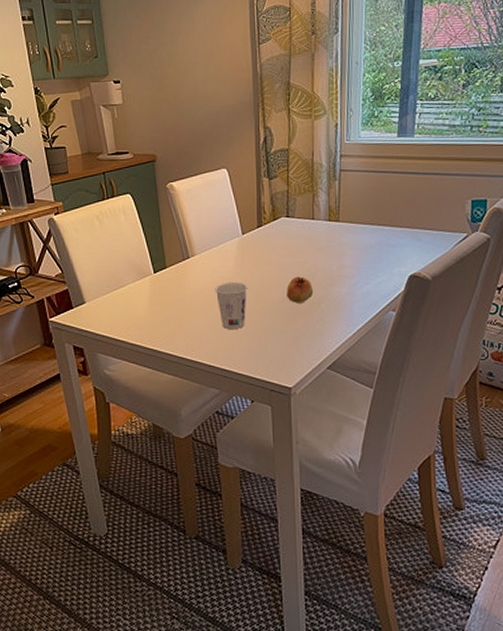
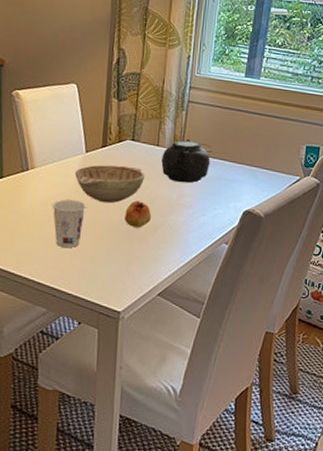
decorative bowl: none [233,243,304,282] -> present [74,164,146,204]
teapot: none [318,208,371,254] -> present [161,138,214,183]

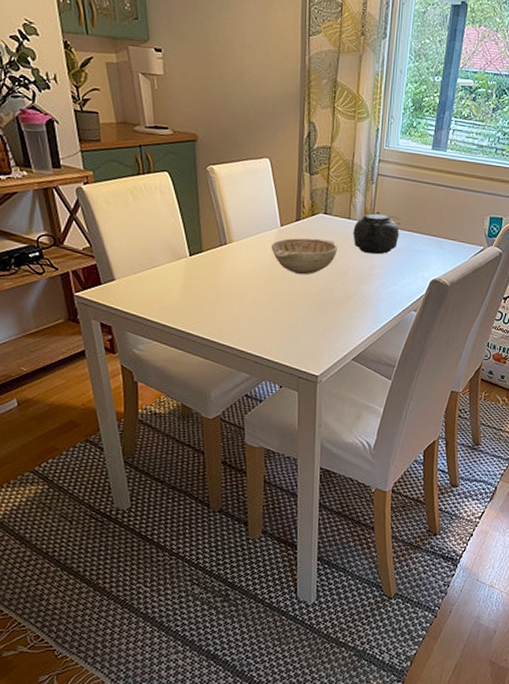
cup: present [52,199,86,248] -> none [251,272,282,318]
fruit: present [124,200,152,228] -> none [319,272,345,298]

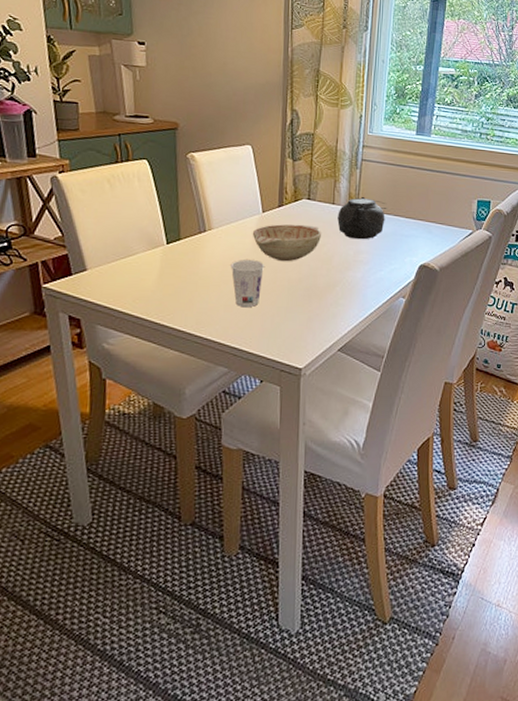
cup: none [251,272,282,318] -> present [230,259,264,308]

